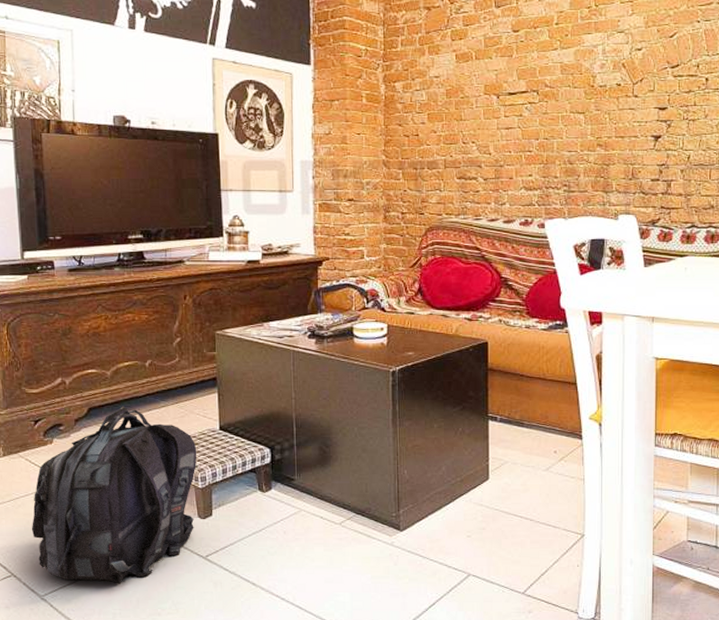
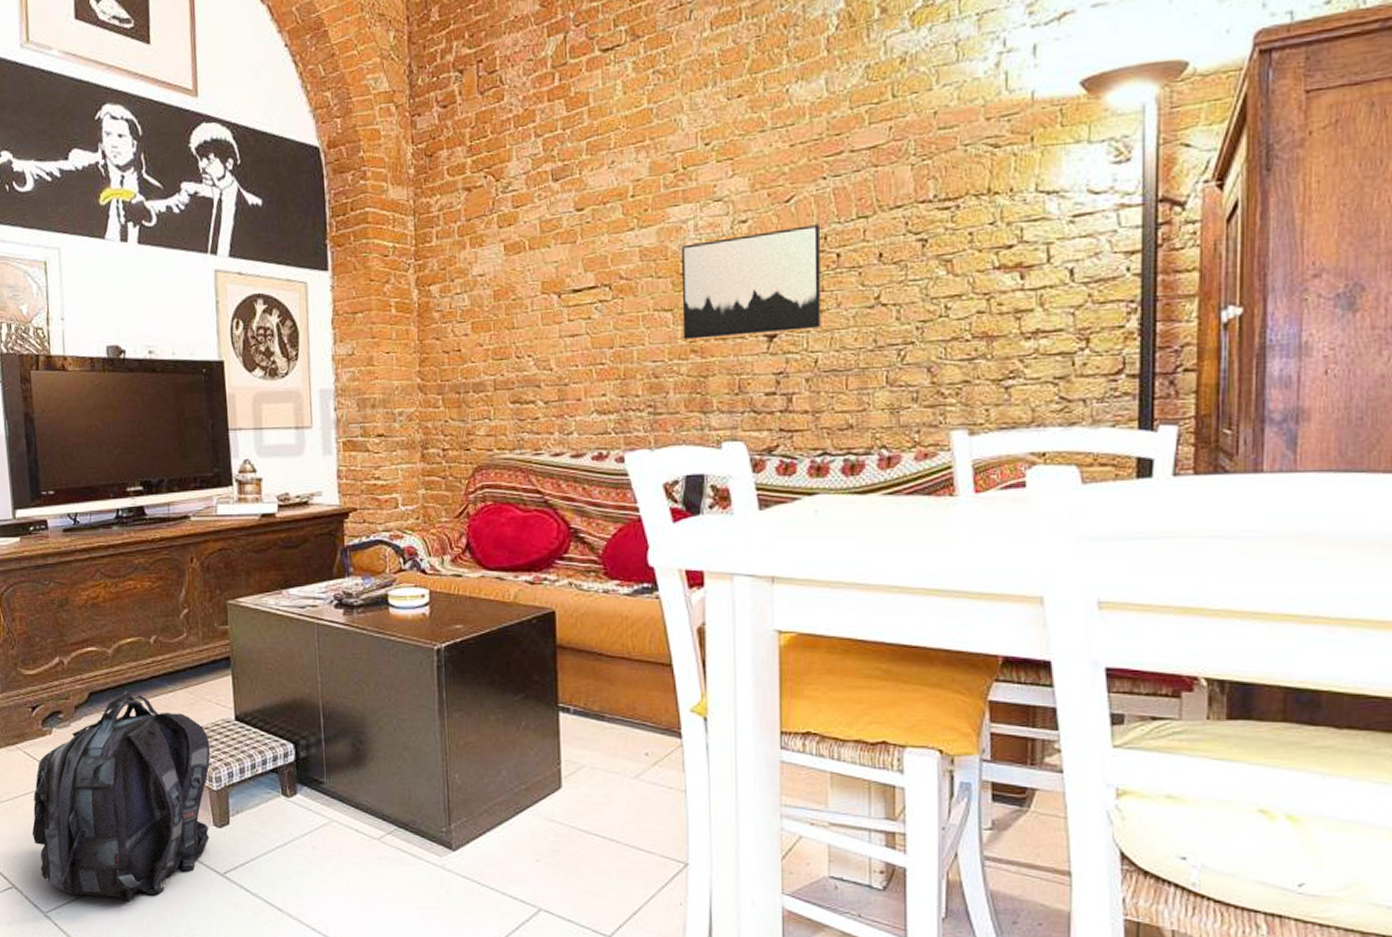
wall art: none [592,56,695,136] -> present [682,225,822,340]

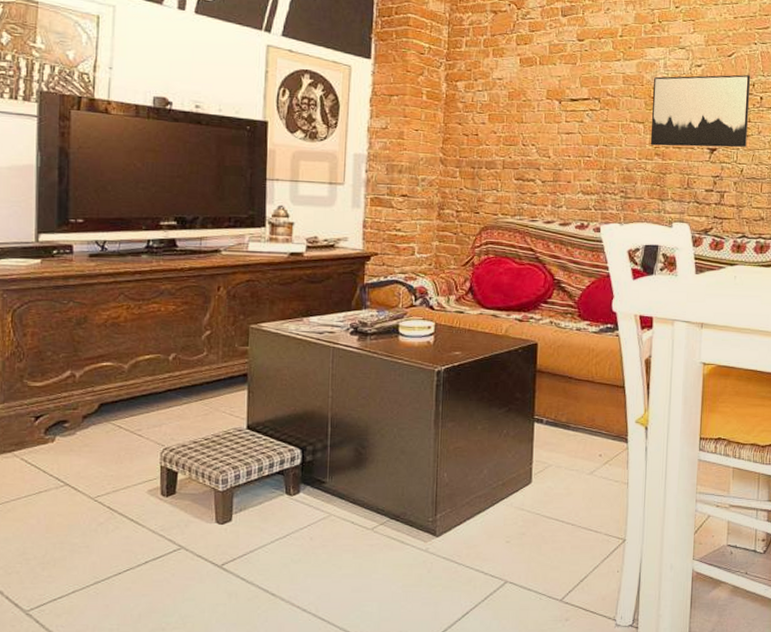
backpack: present [32,690,211,903] -> none [20,402,220,597]

